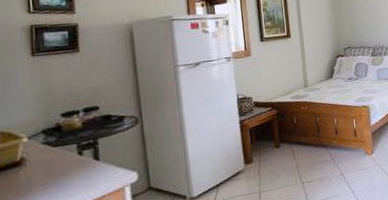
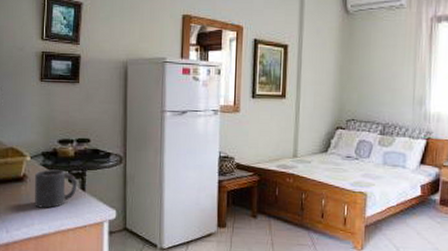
mug: none [36,144,90,190] -> present [35,169,78,208]

